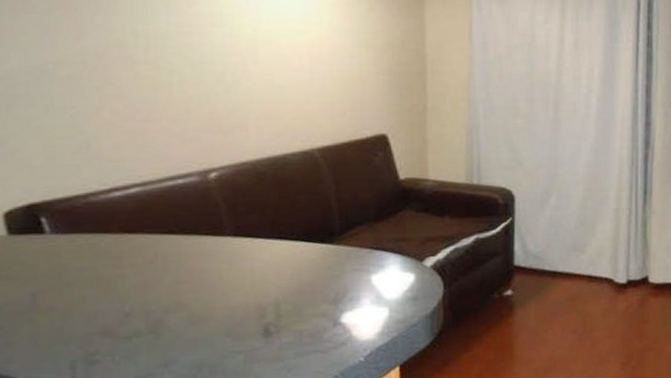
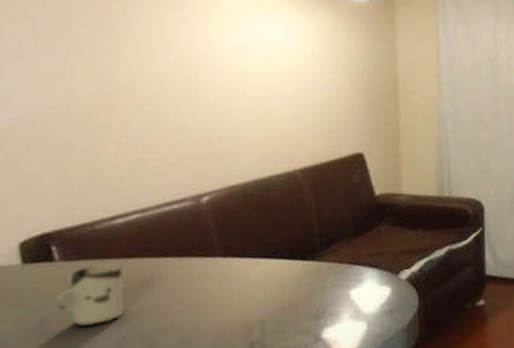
cup: none [46,238,125,303] -> present [54,263,124,327]

